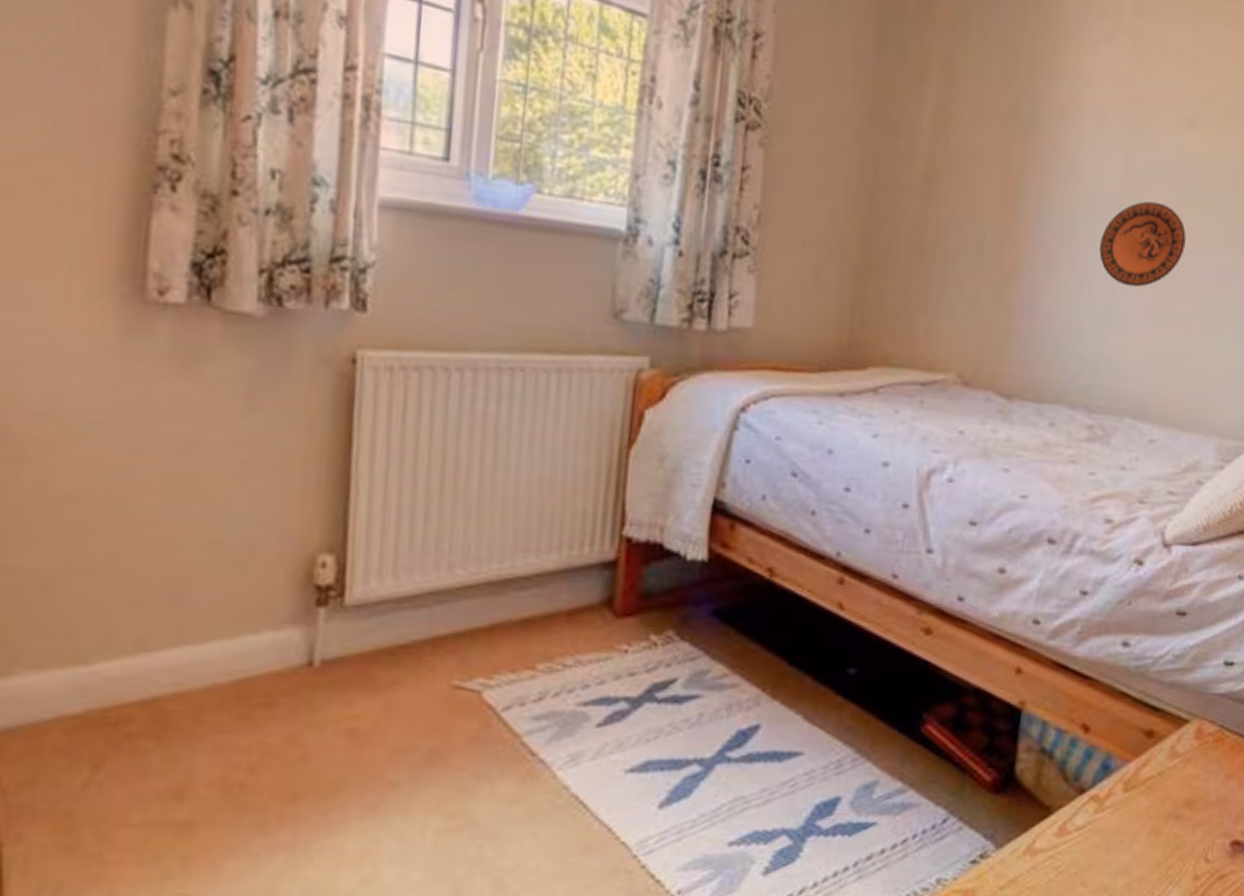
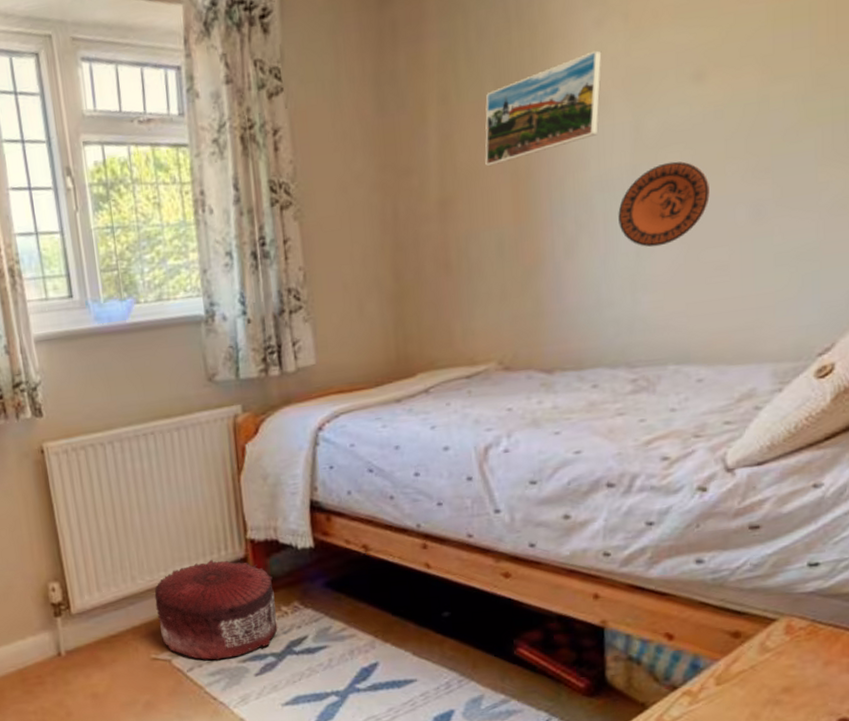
pouf: none [474,556,646,699] -> present [154,559,279,660]
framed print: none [979,63,1109,152] -> present [485,50,602,167]

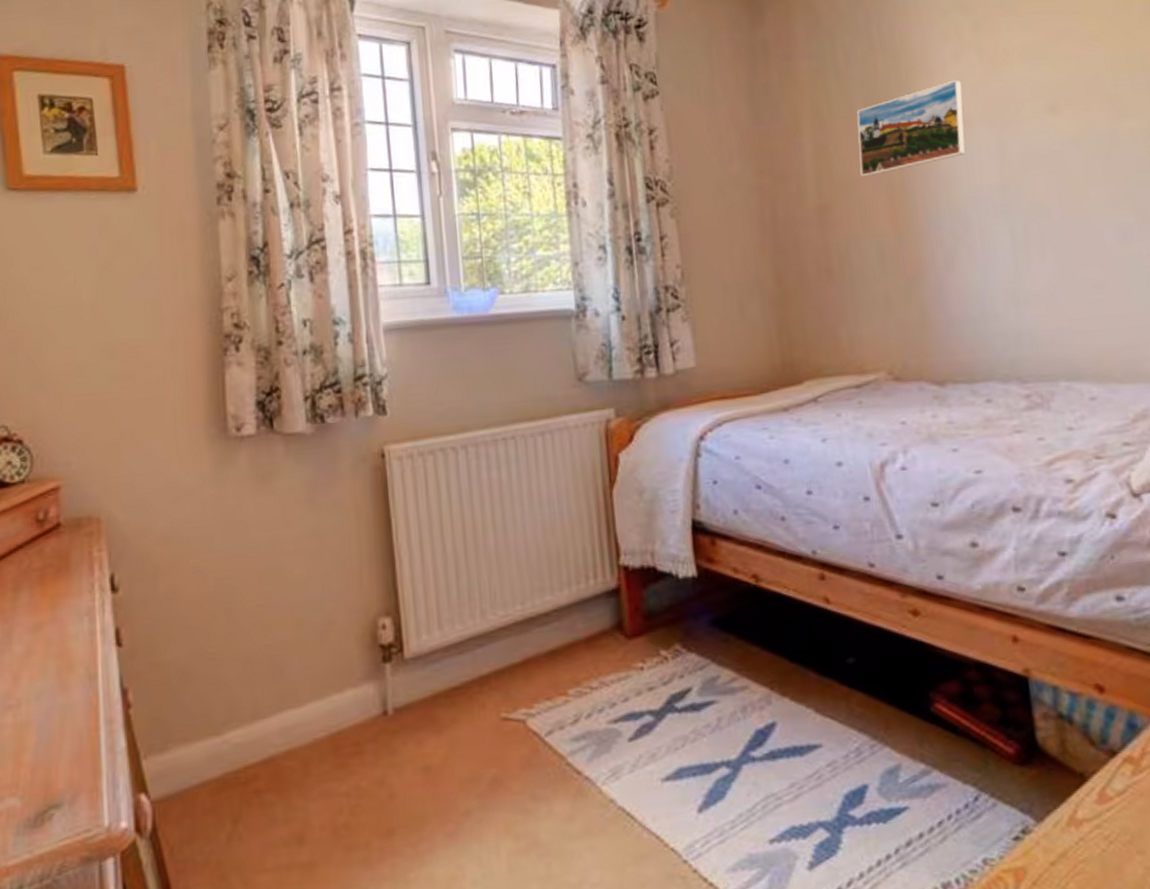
pouf: present [154,559,279,660] -> none [508,590,657,721]
decorative plate: present [618,161,710,248] -> none [992,183,1078,263]

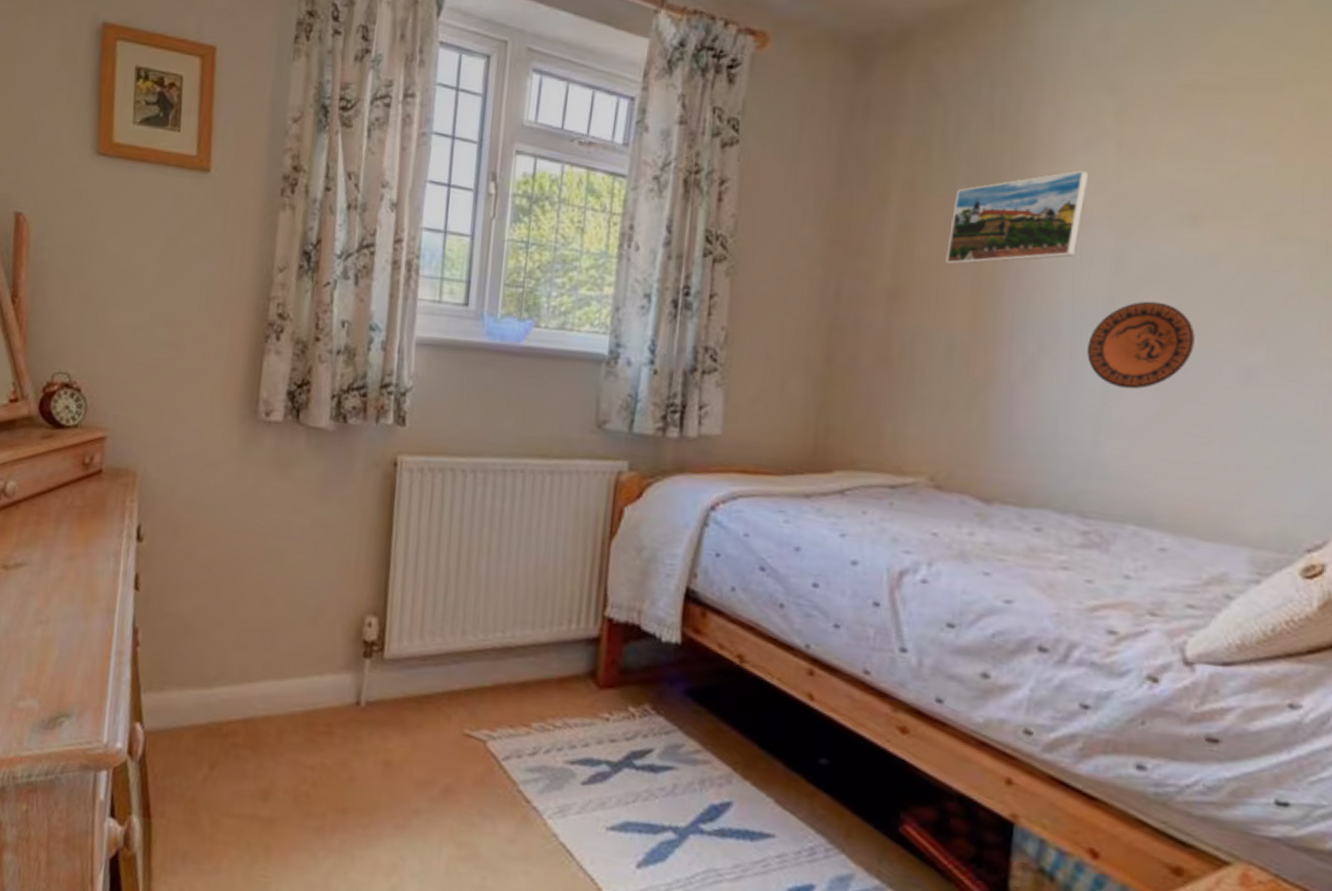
decorative plate: none [992,183,1078,263] -> present [1087,301,1195,390]

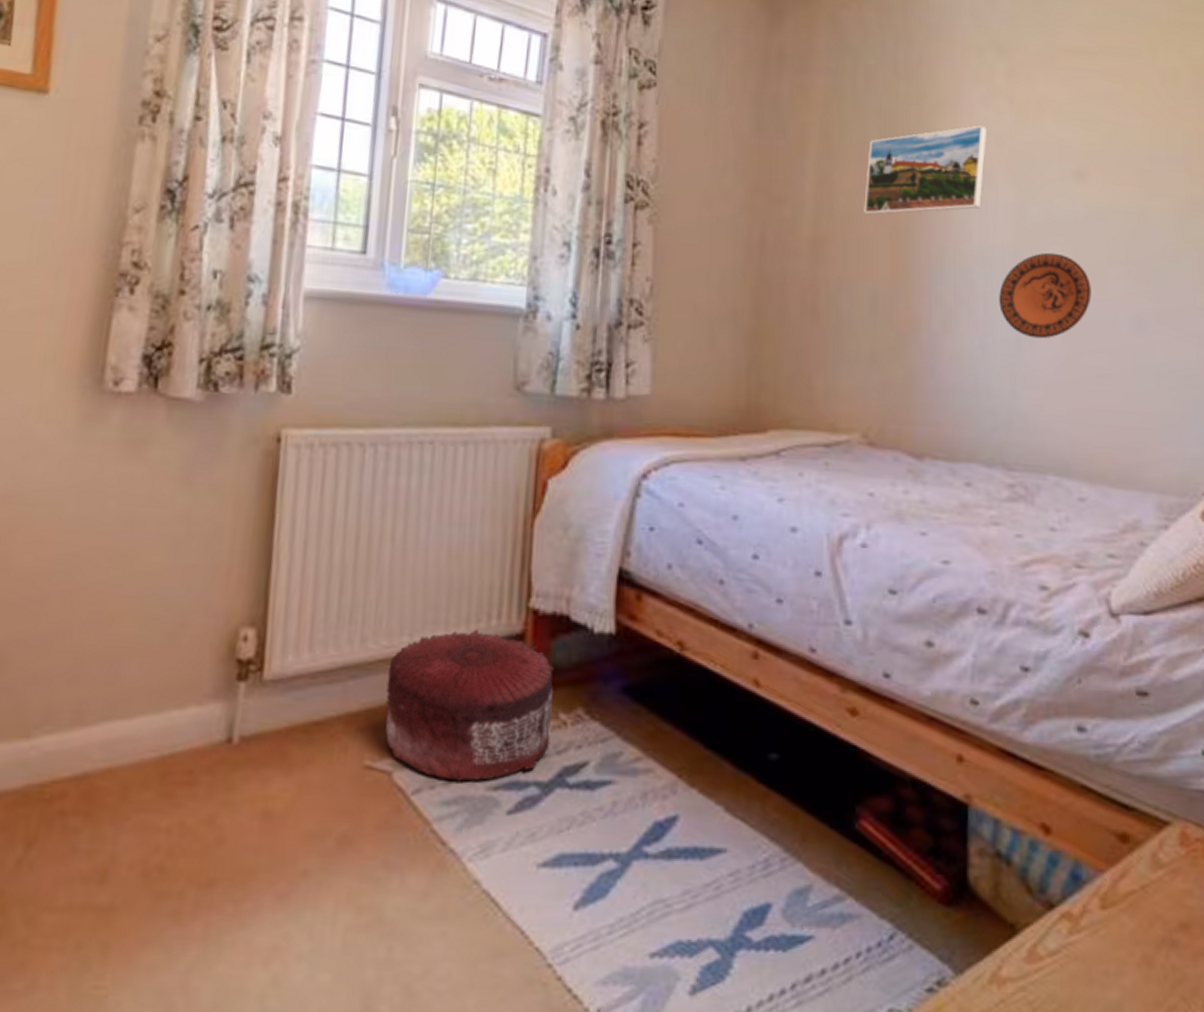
pouf: none [481,631,625,756] -> present [385,629,554,782]

